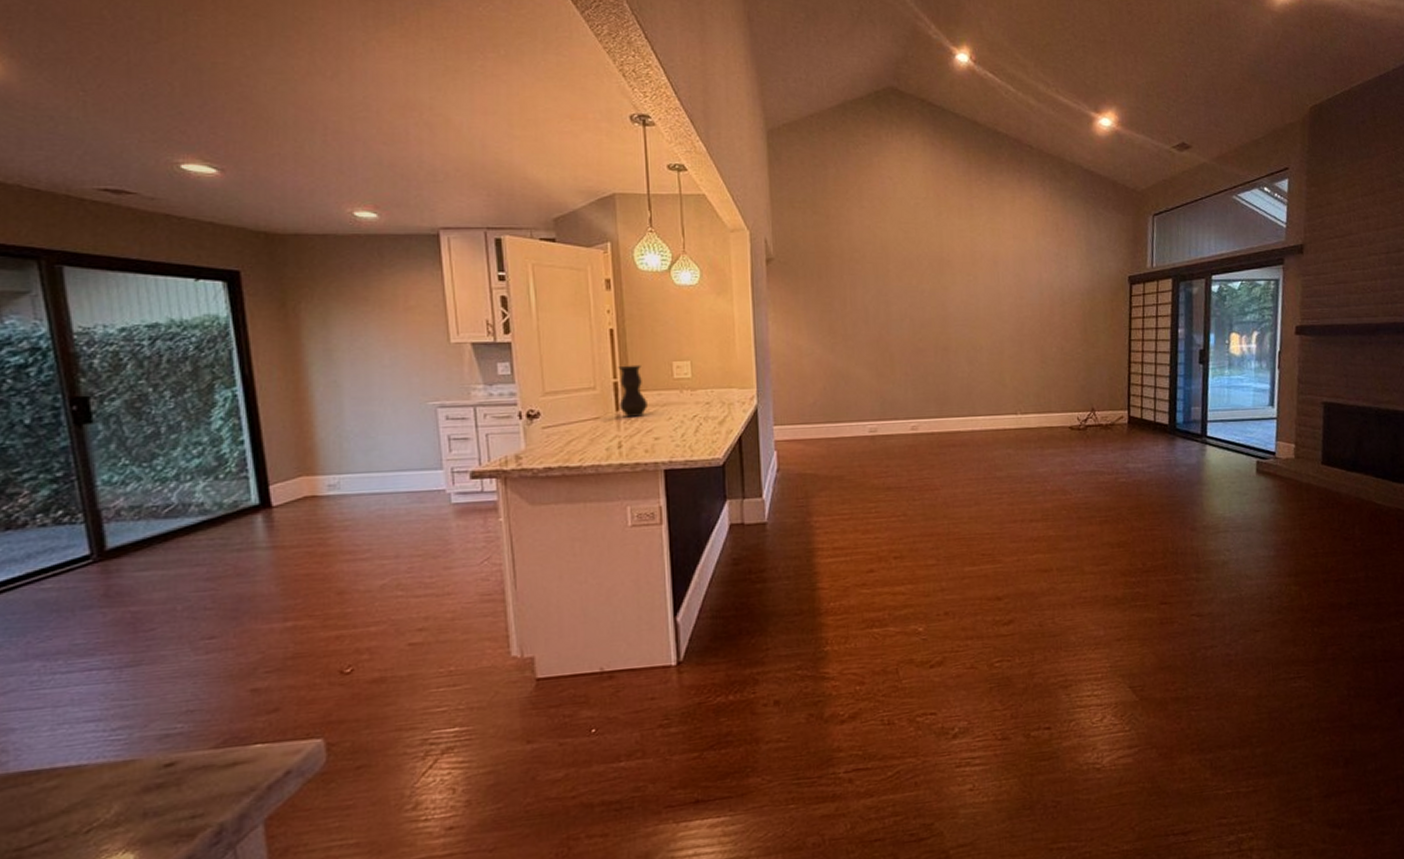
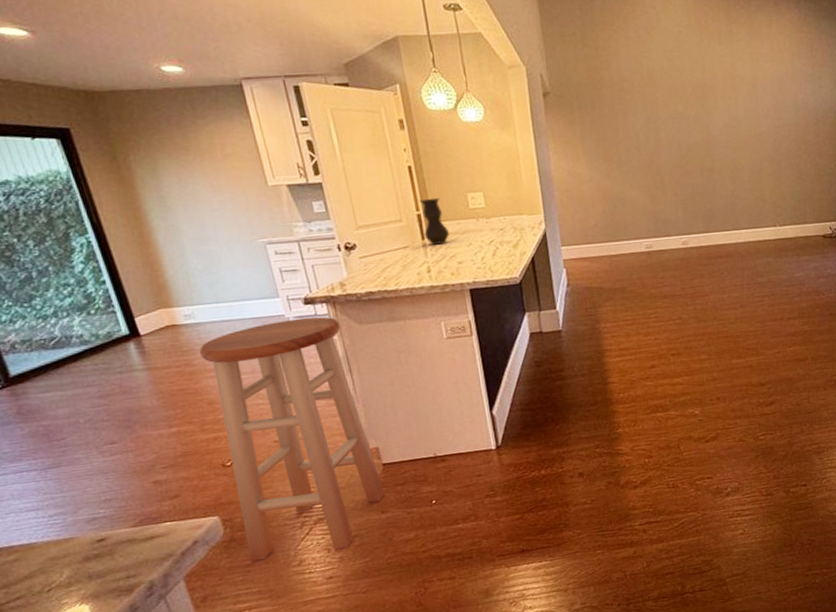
bar stool: none [337,494,534,802] -> present [199,317,385,562]

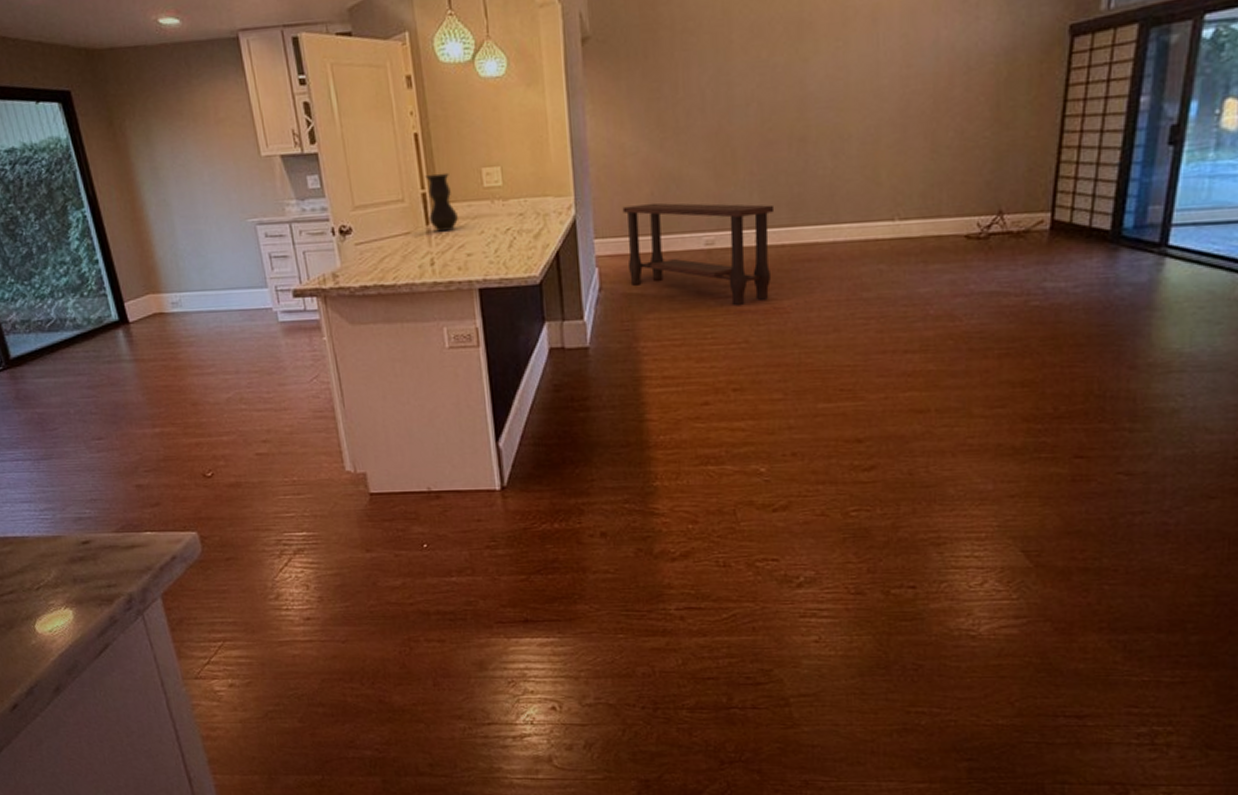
bar stool: present [199,317,385,562] -> none [184,312,371,588]
console table: none [582,217,694,293] -> present [622,202,775,306]

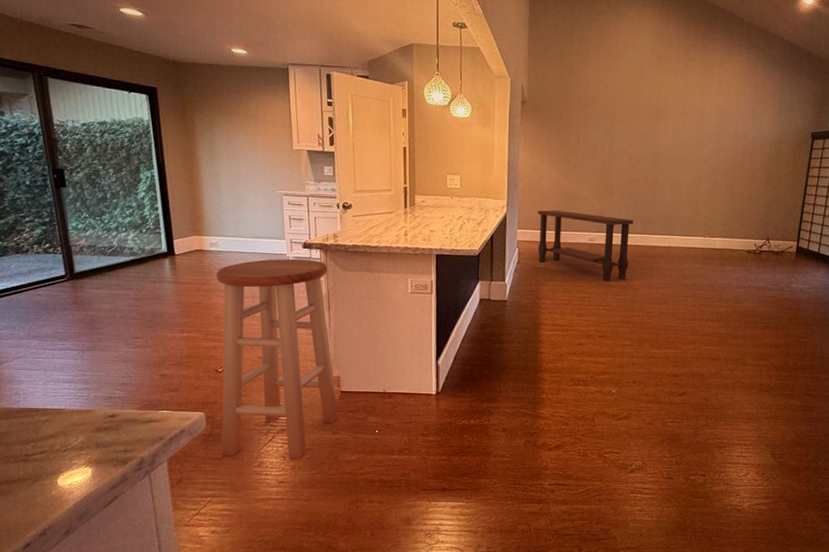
bar stool: none [184,312,371,588] -> present [216,258,338,459]
vase: present [425,172,458,232] -> none [407,175,427,214]

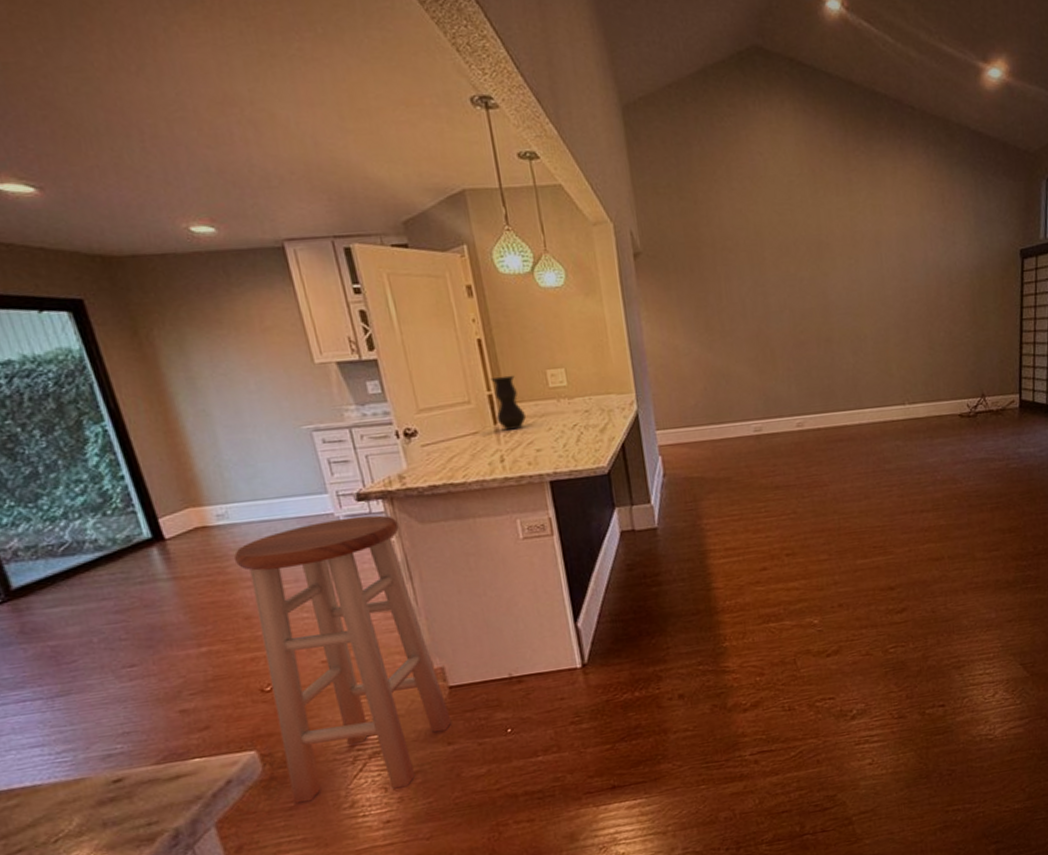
vase: none [407,175,427,214] -> present [490,375,526,430]
console table: present [537,210,634,282] -> none [679,395,811,483]

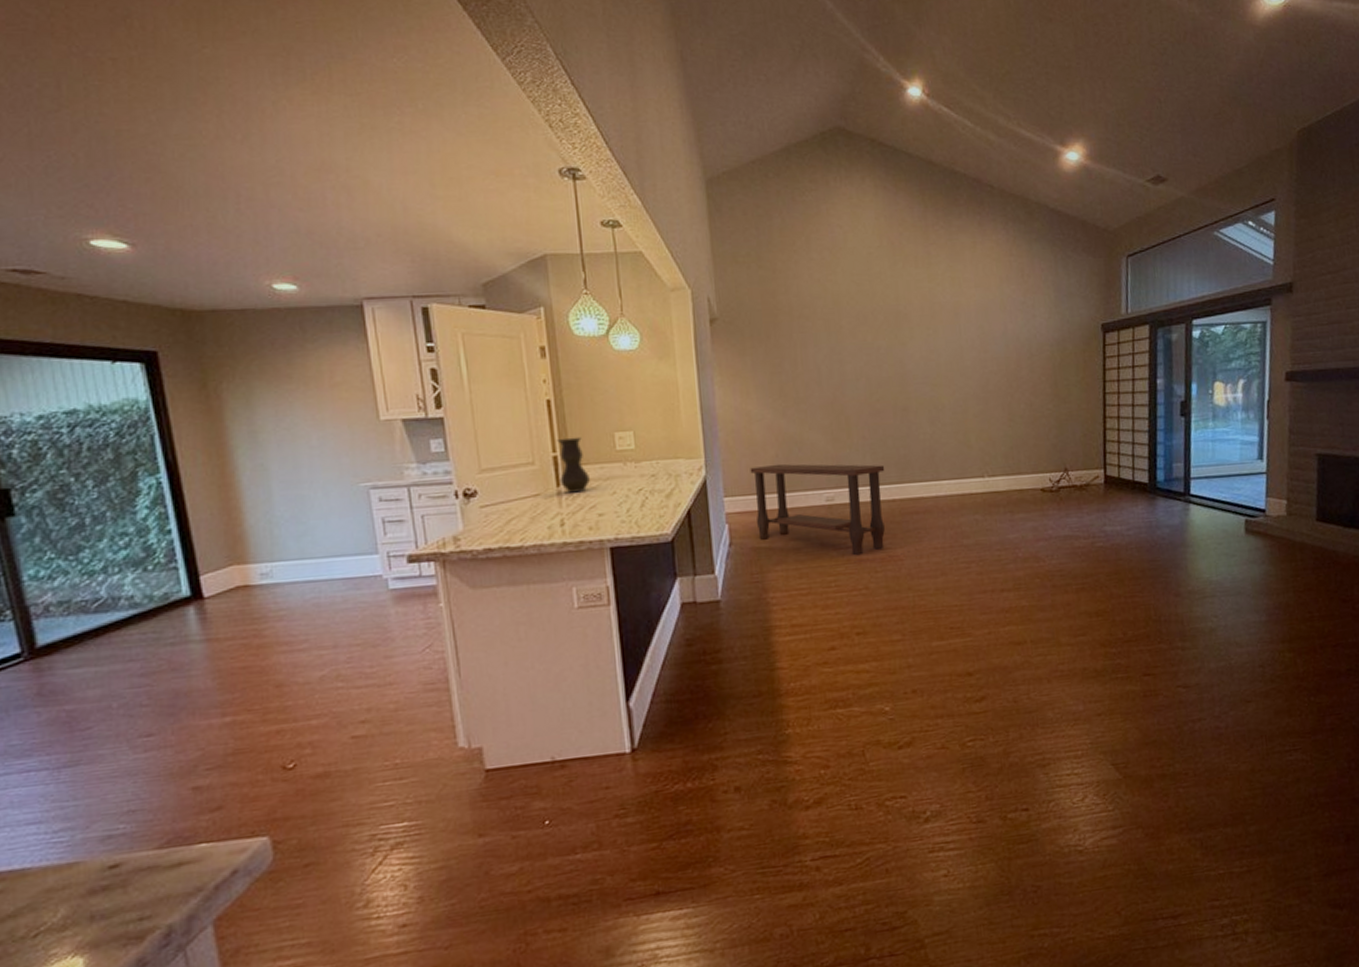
bar stool: present [233,515,452,804] -> none [272,578,485,901]
console table: none [679,395,811,483] -> present [750,463,885,556]

